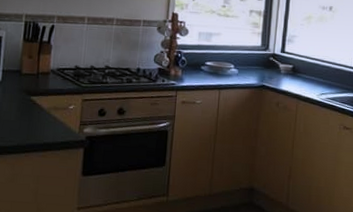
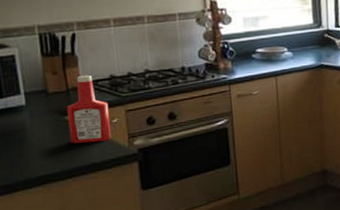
ketchup bottle: none [31,62,69,125] -> present [67,75,112,143]

